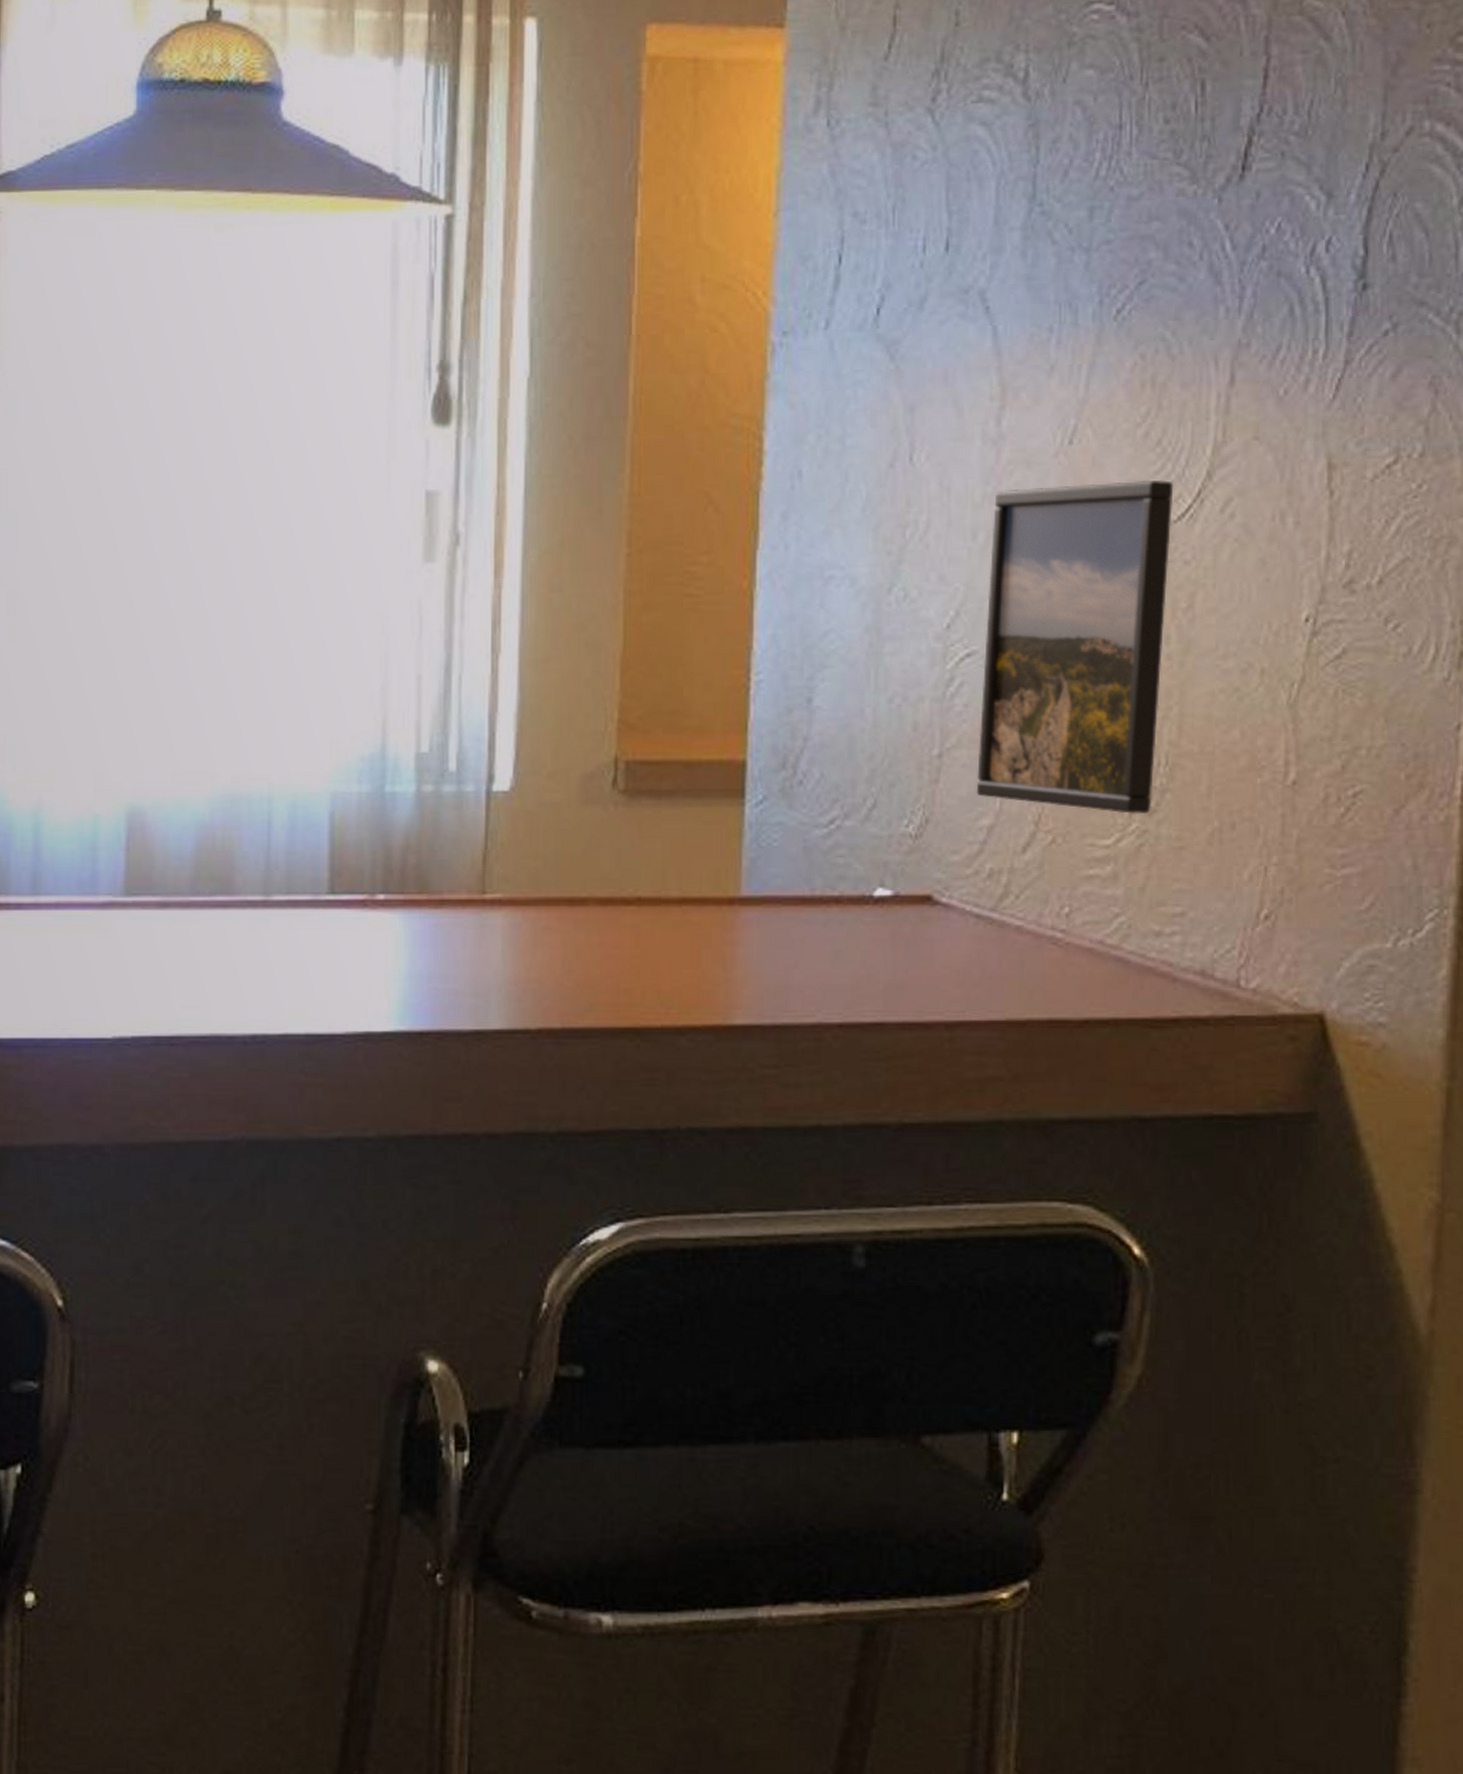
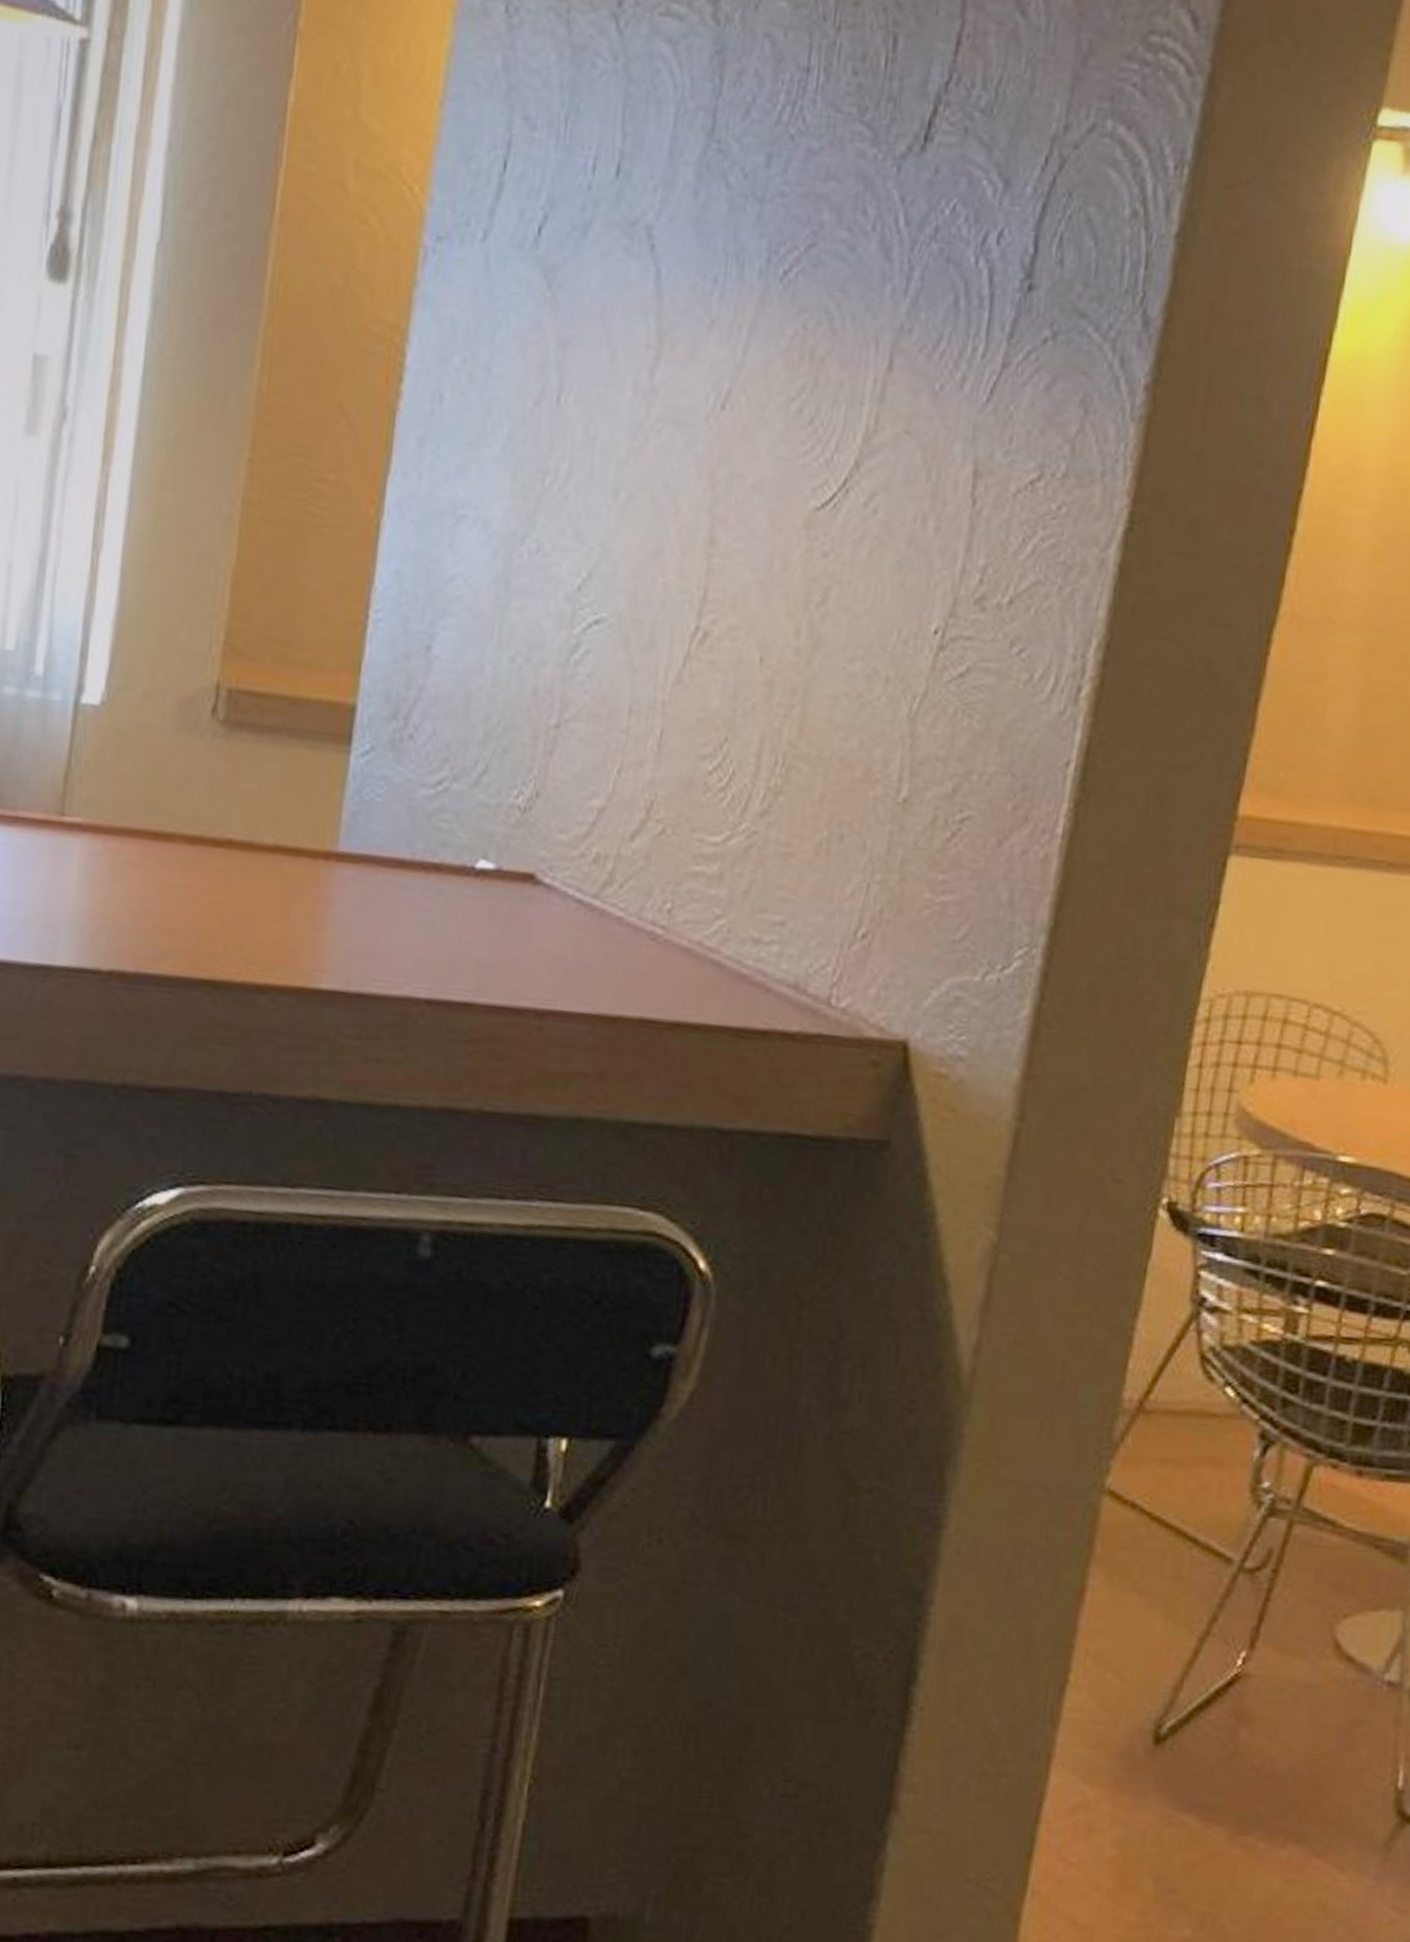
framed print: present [976,480,1174,815] -> none [590,449,821,815]

